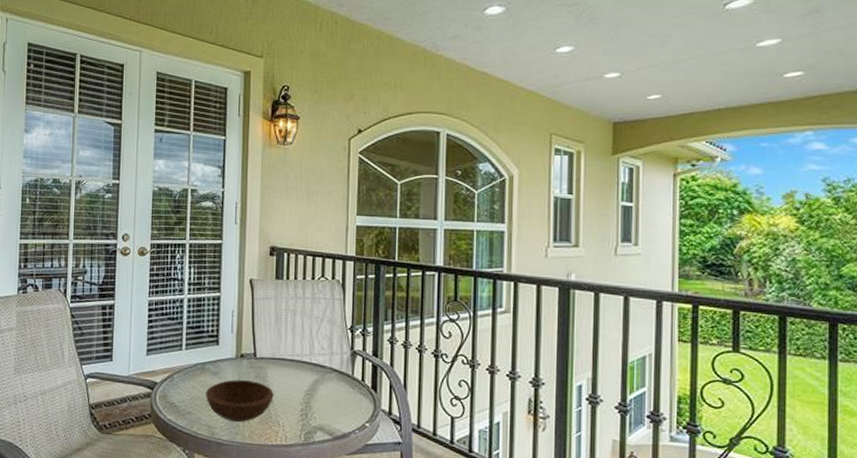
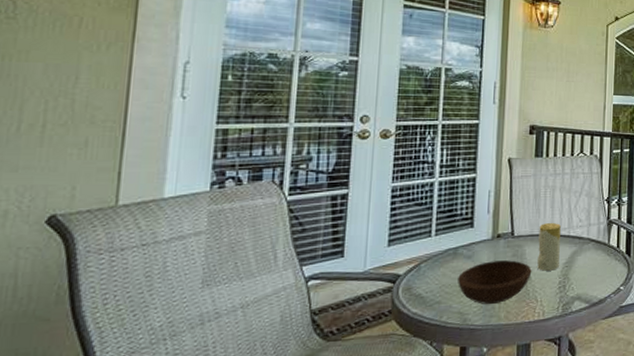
candle: none [279,347,302,397] -> present [537,222,561,271]

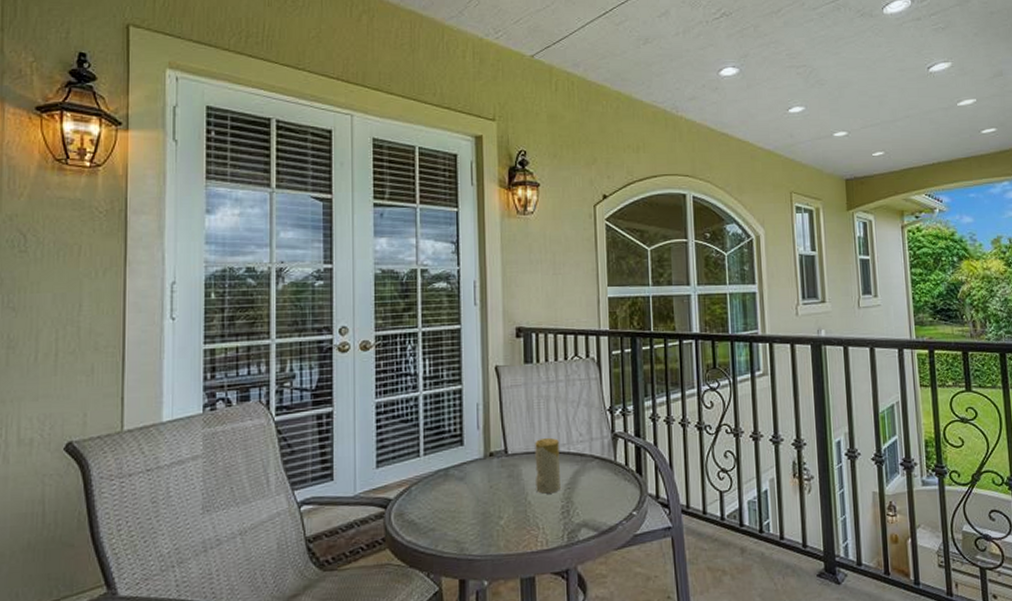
bowl: present [458,260,532,304] -> none [451,481,531,532]

